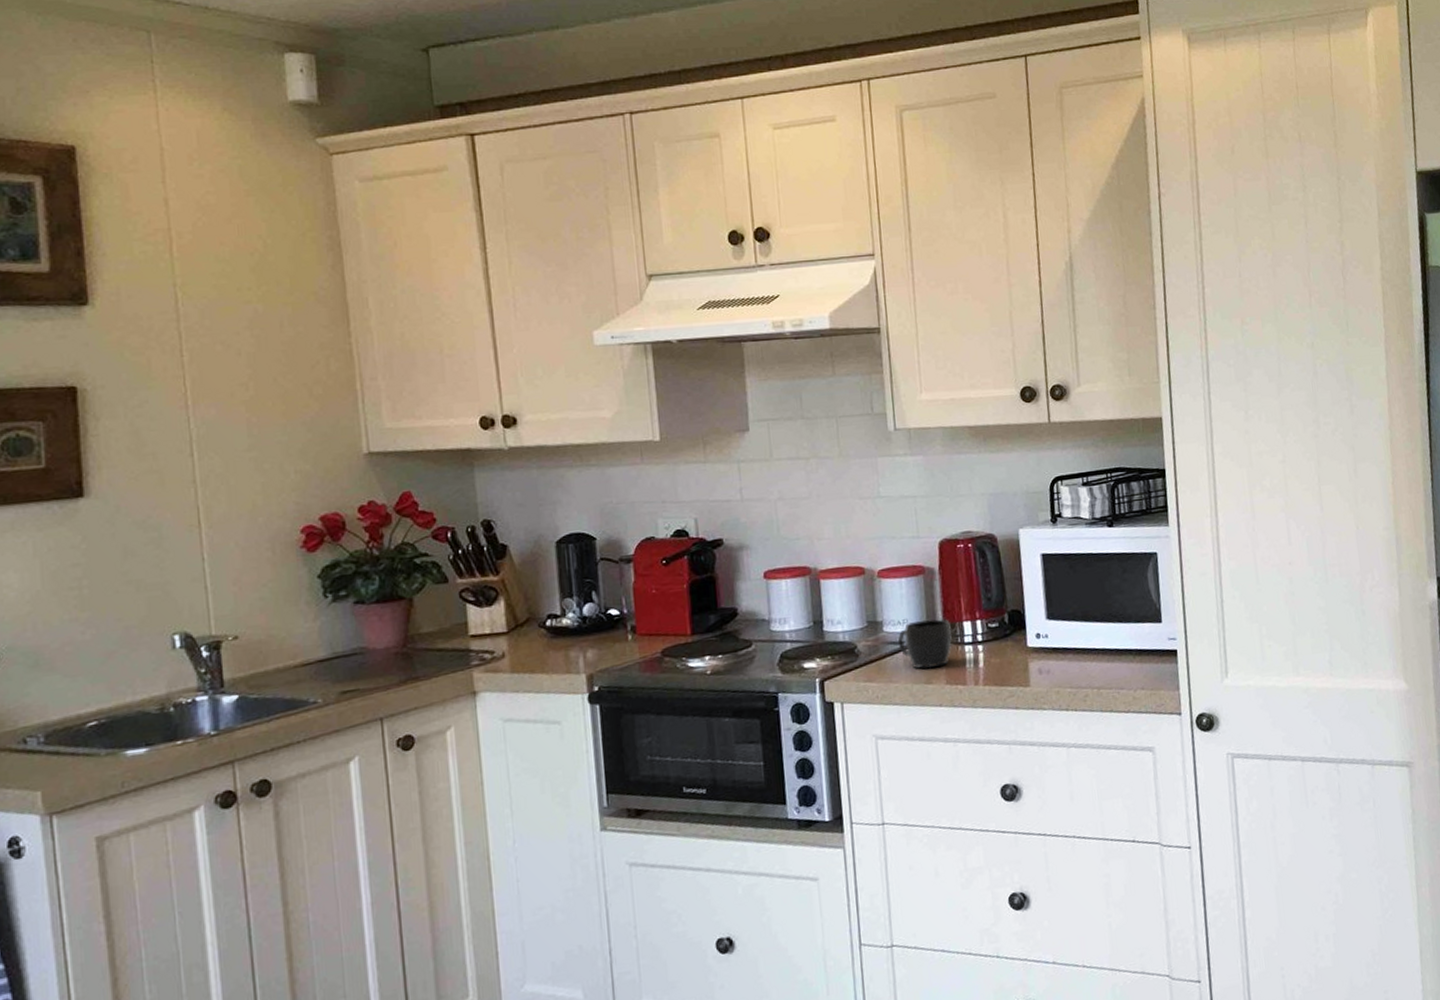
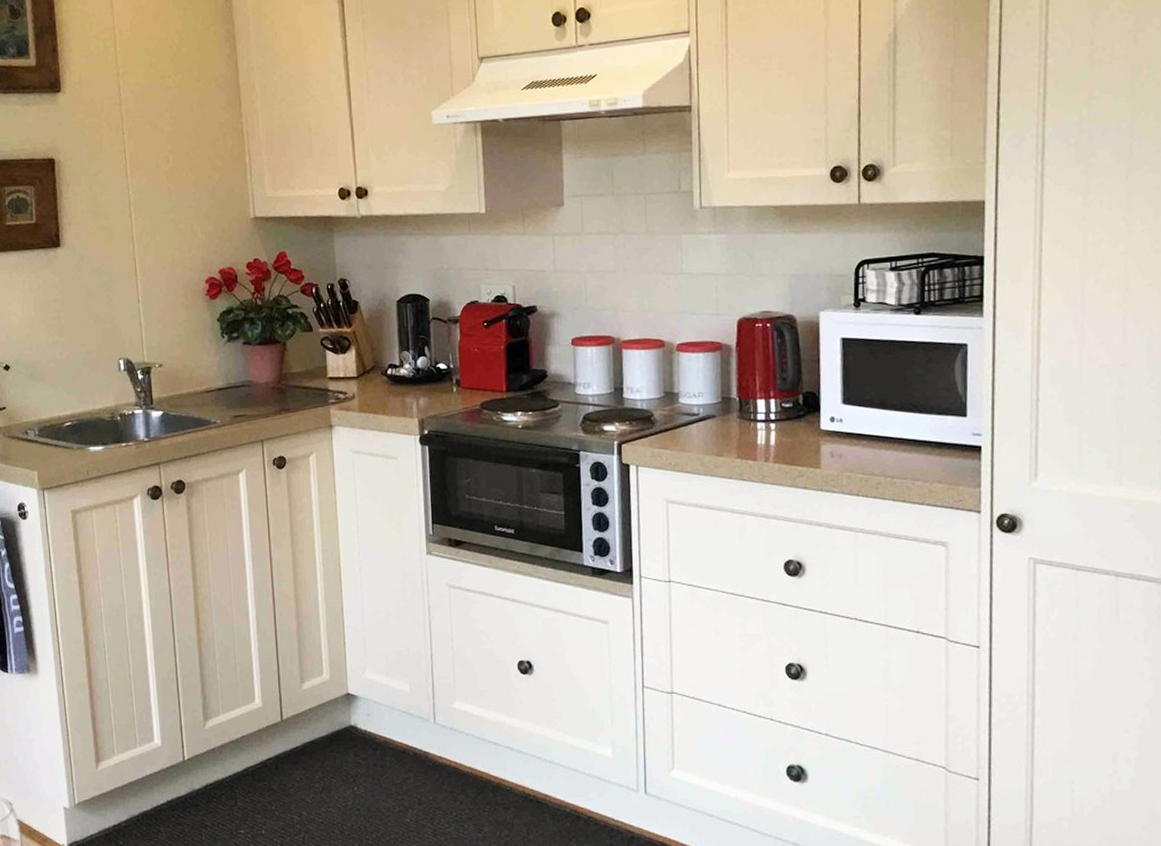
mug: present [897,619,953,669] -> none [692,394,746,442]

